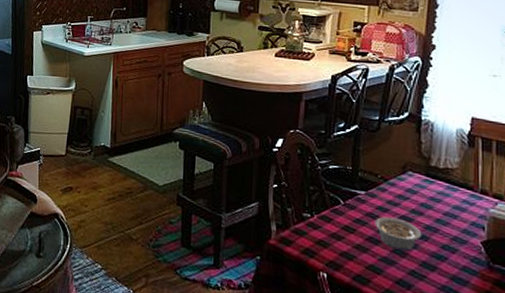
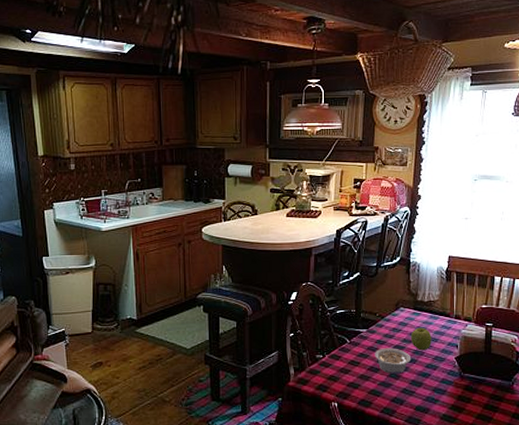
apple: none [421,198,449,228] -> present [410,327,432,351]

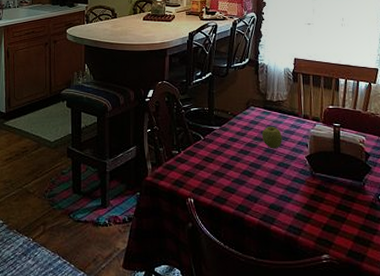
legume: present [375,348,410,374] -> none [228,145,263,171]

